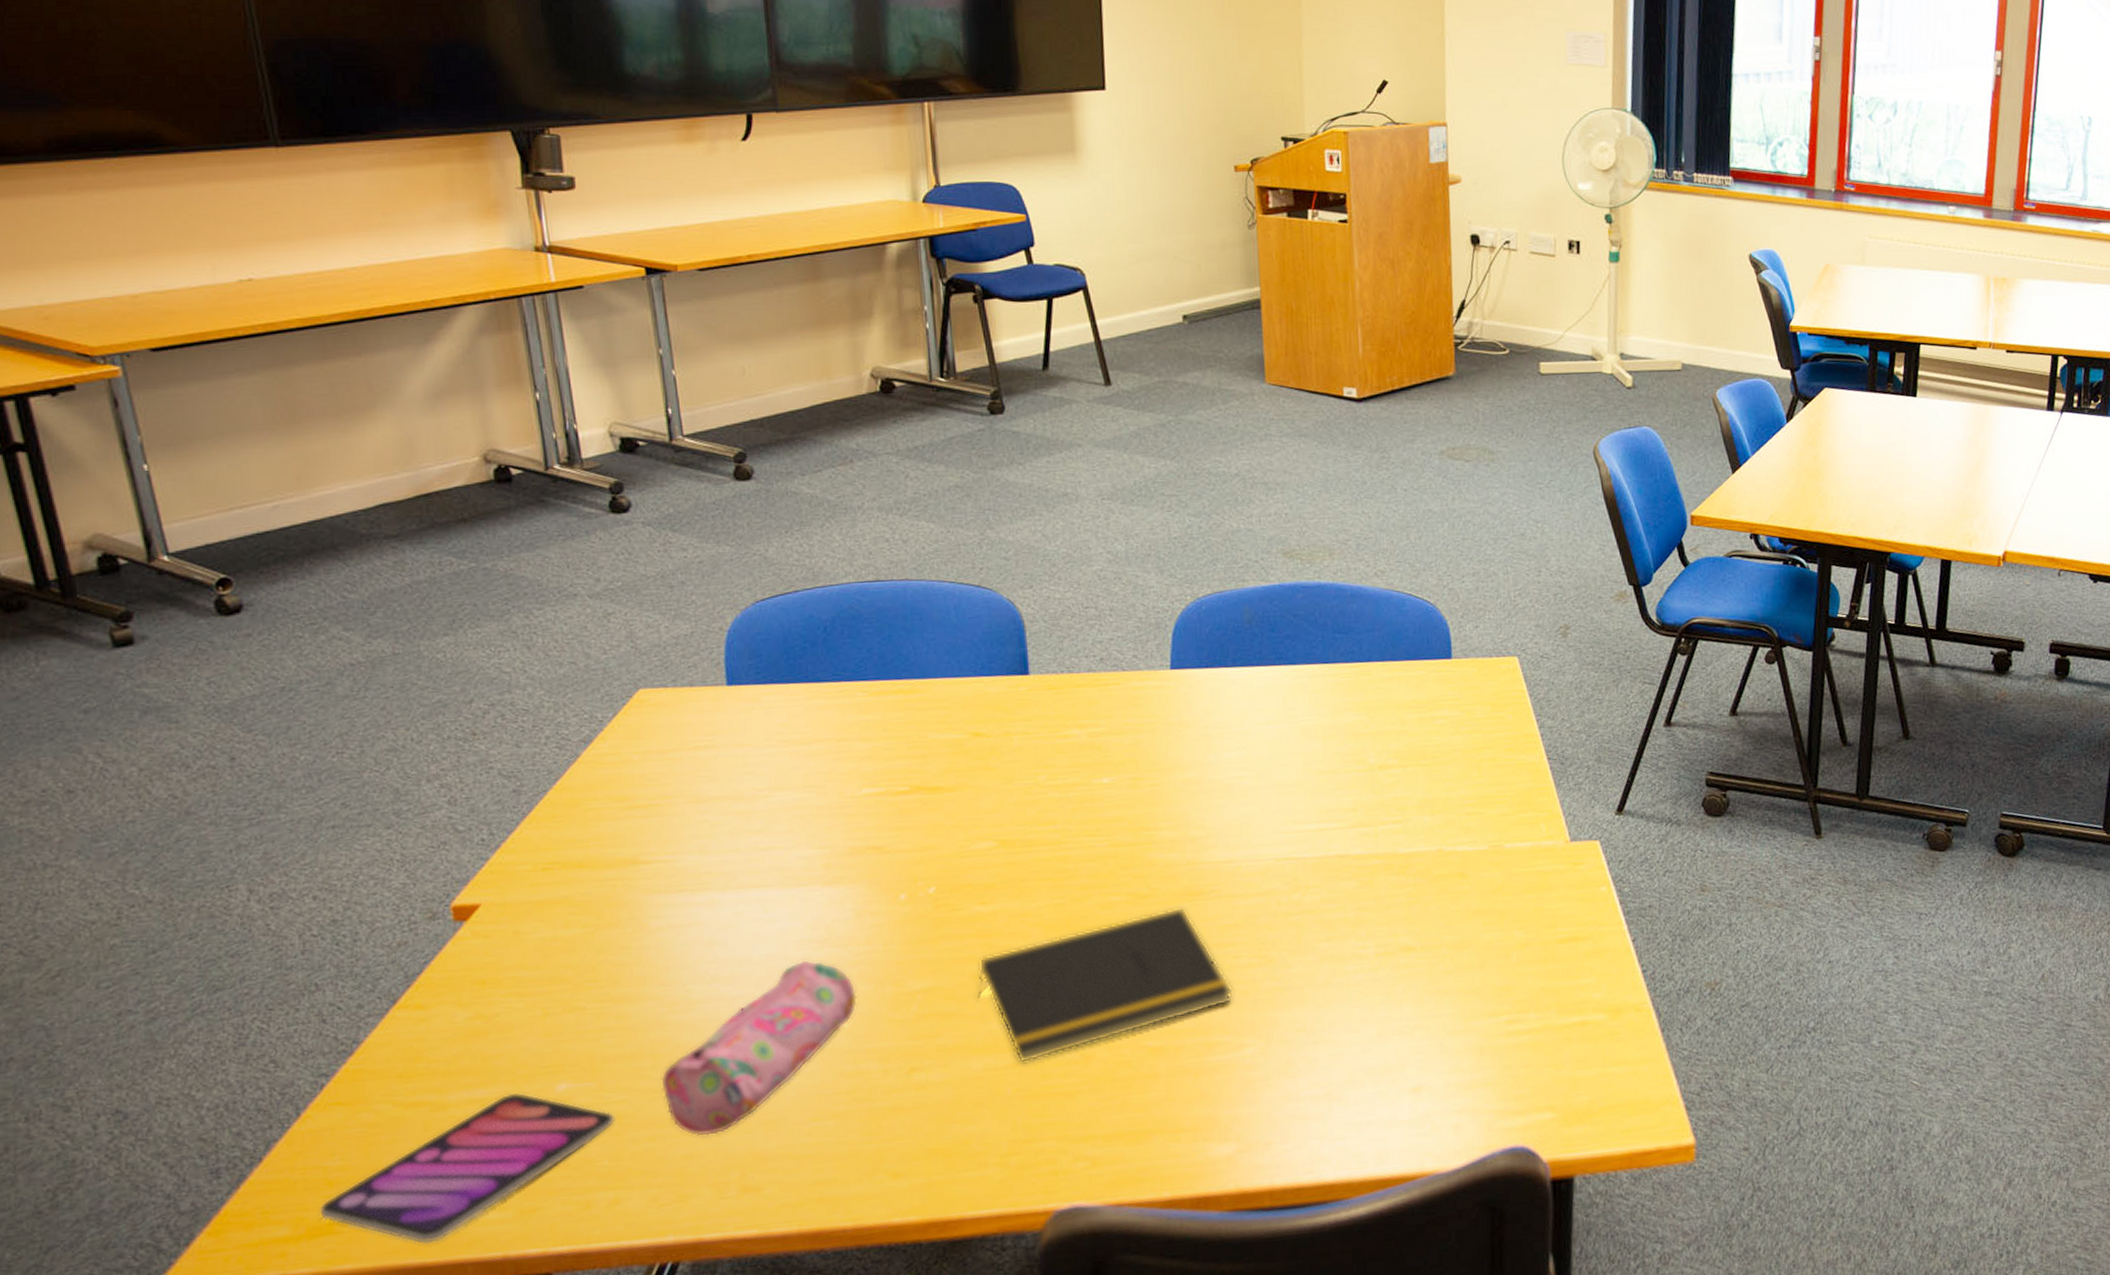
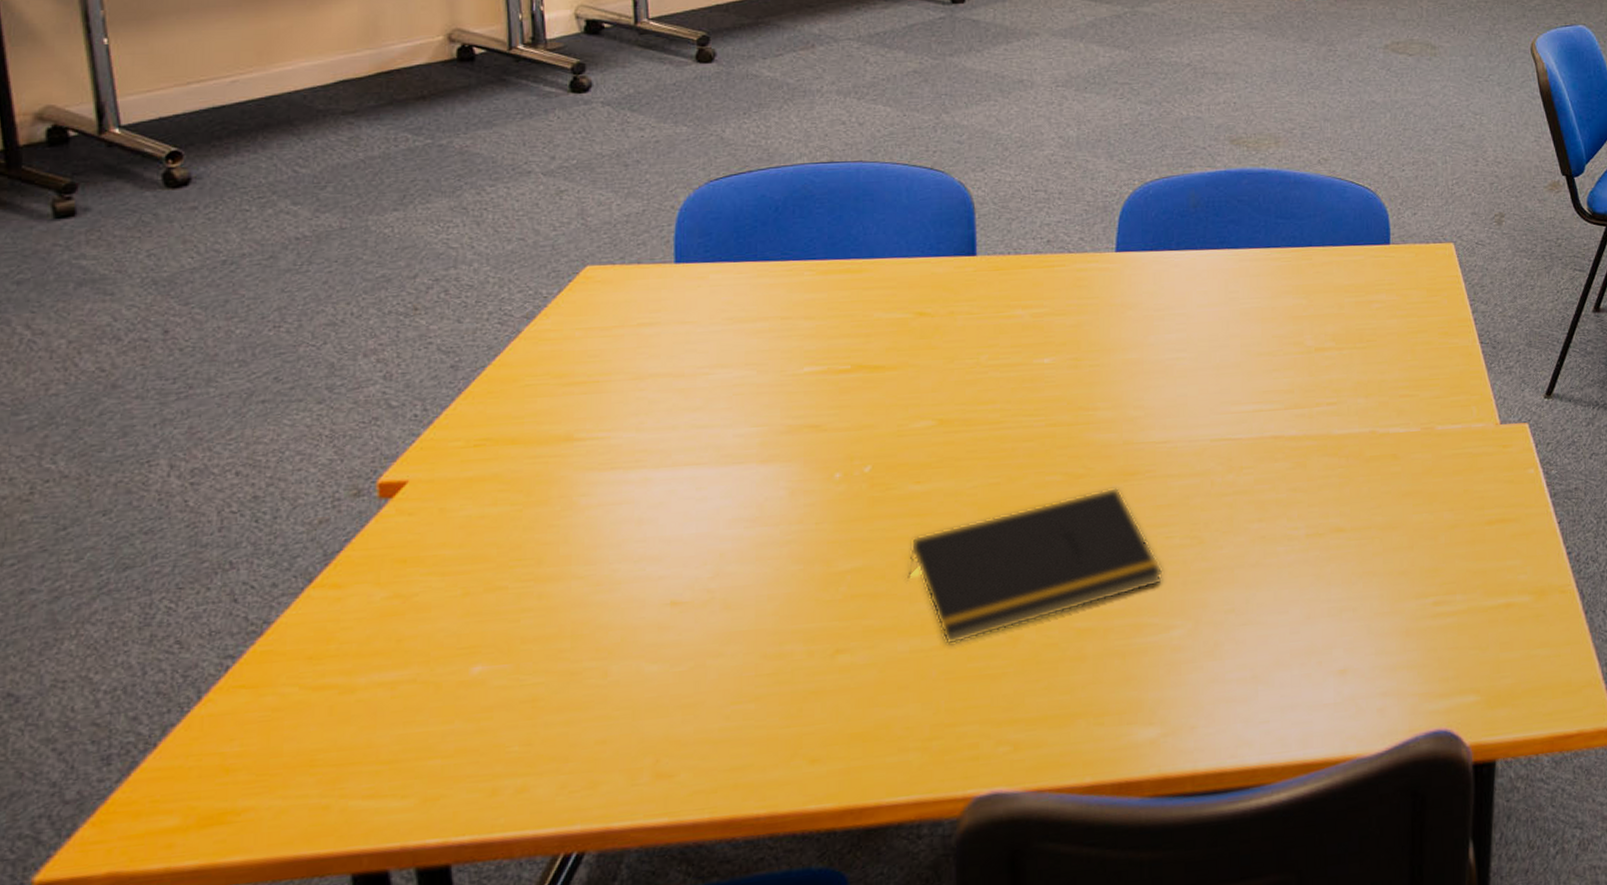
tablet: present [320,1093,615,1244] -> none [213,675,529,834]
pencil case: present [661,960,857,1137] -> none [579,539,785,721]

